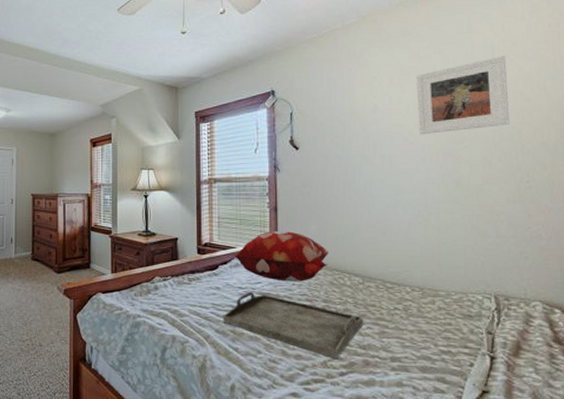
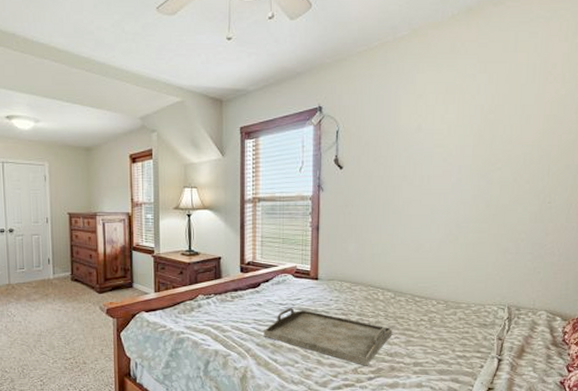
decorative pillow: present [235,231,328,282] -> none [277,250,365,297]
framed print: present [416,56,509,135] -> none [458,77,545,156]

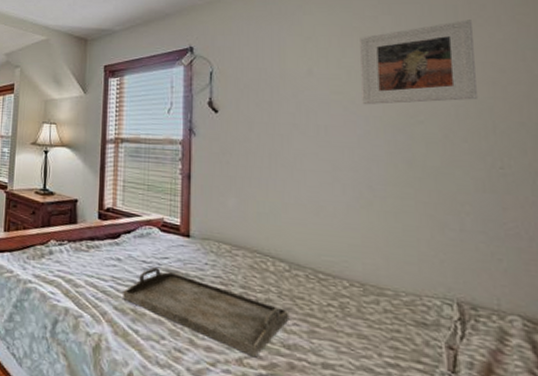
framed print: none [458,77,545,156] -> present [360,20,477,105]

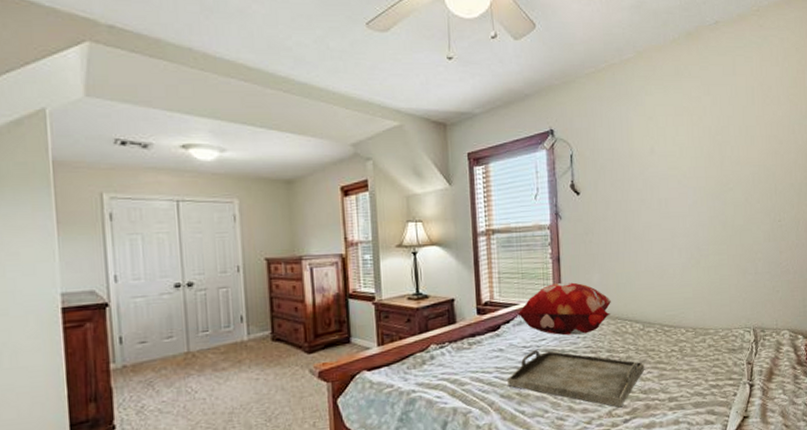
decorative pillow: none [141,201,249,262] -> present [518,282,611,336]
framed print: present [360,20,477,105] -> none [688,100,766,178]

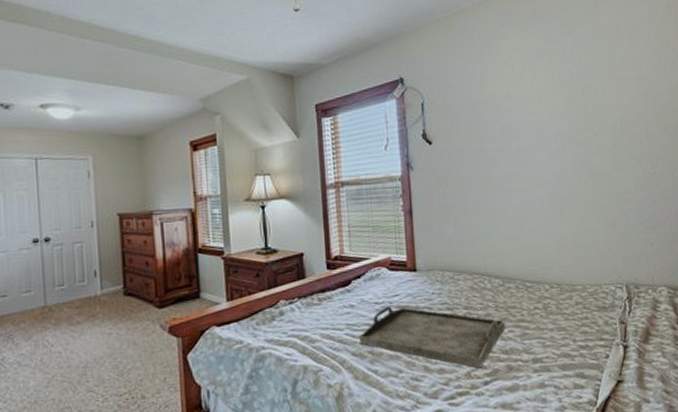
decorative pillow: present [518,282,611,336] -> none [370,235,468,291]

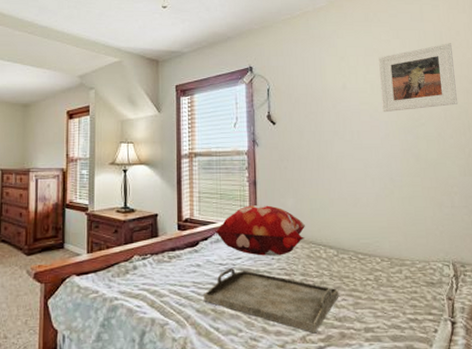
decorative pillow: none [370,235,468,291] -> present [216,205,305,256]
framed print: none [547,39,635,124] -> present [378,43,458,113]

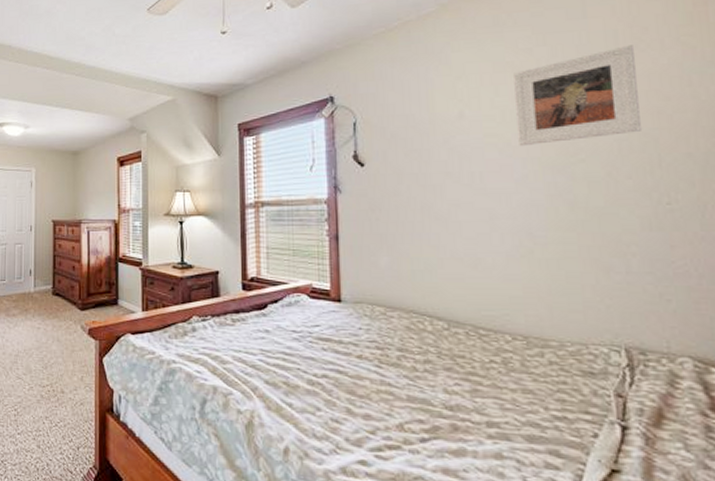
serving tray: present [204,268,339,334] -> none [274,337,451,422]
decorative pillow: present [216,205,305,256] -> none [288,264,404,325]

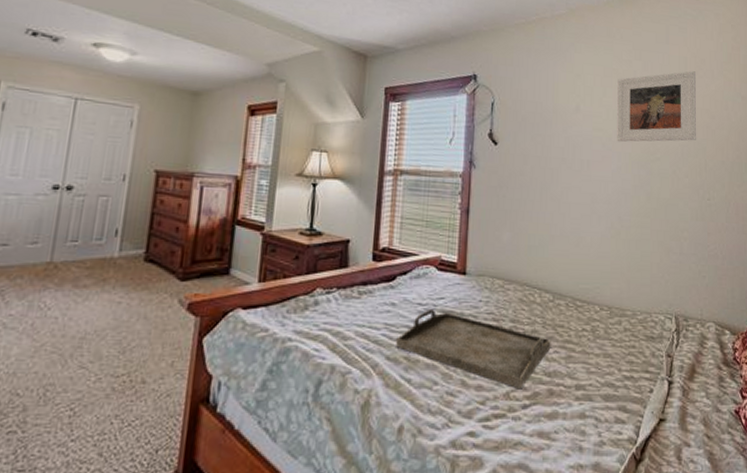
serving tray: none [274,337,451,422] -> present [396,310,551,390]

